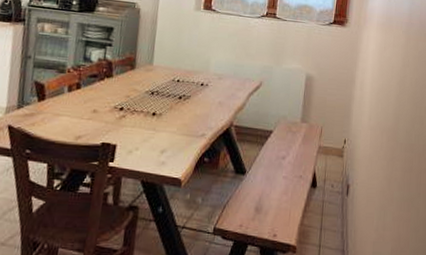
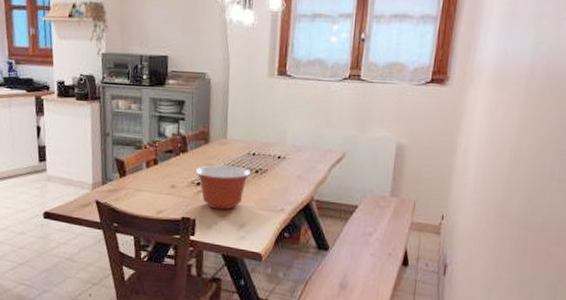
mixing bowl: none [118,90,175,135] -> present [195,165,252,210]

